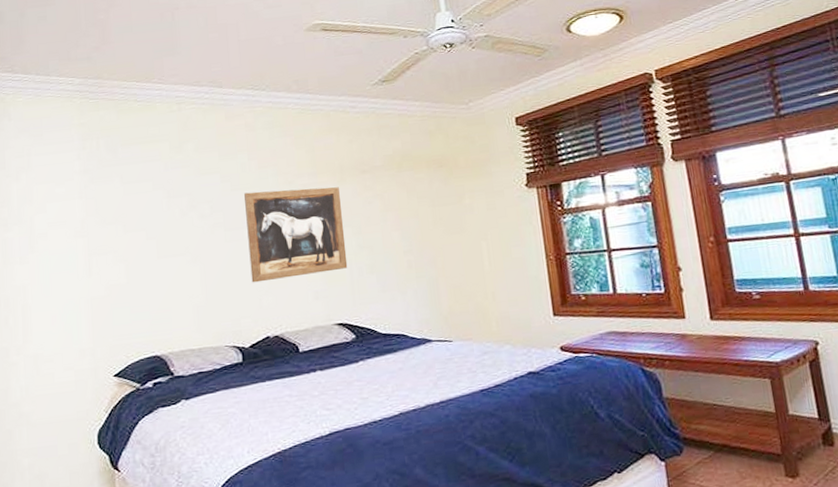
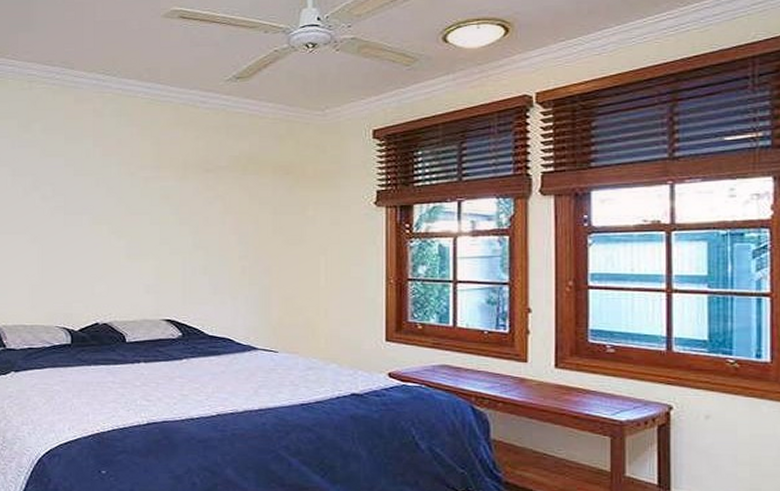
wall art: present [244,187,348,283] -> none [86,179,182,269]

